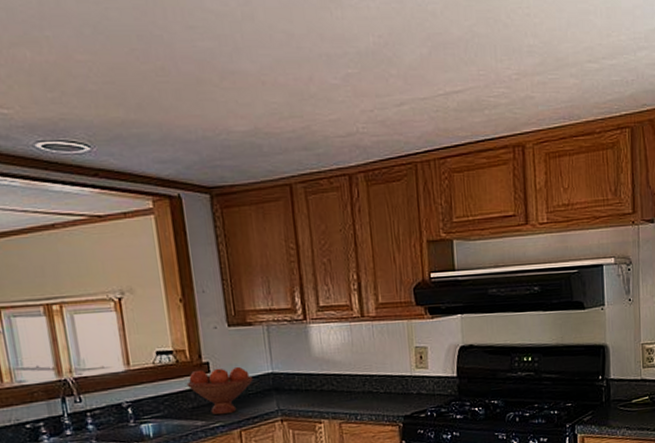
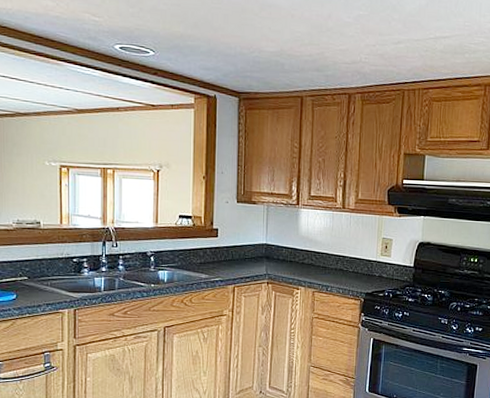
fruit bowl: present [186,366,253,415] -> none [198,233,250,272]

